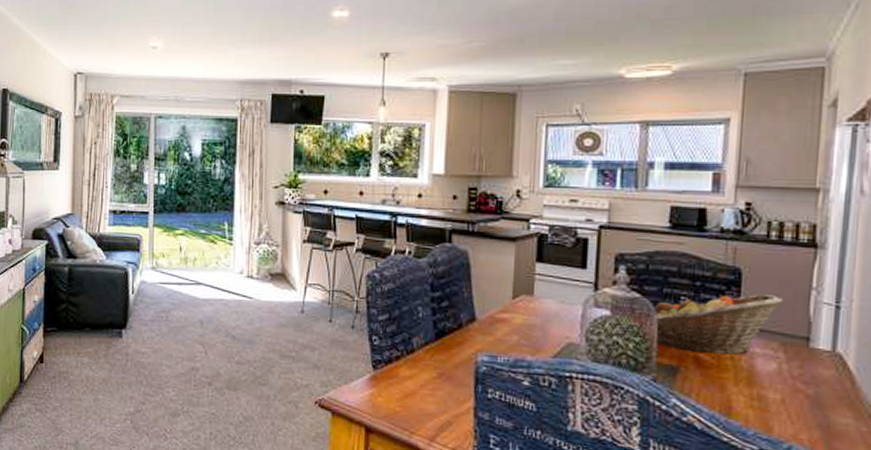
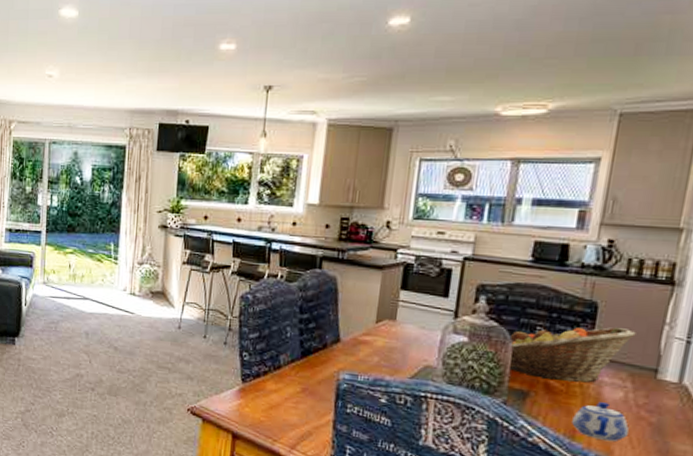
teapot: none [727,375,786,418] -> present [572,402,629,442]

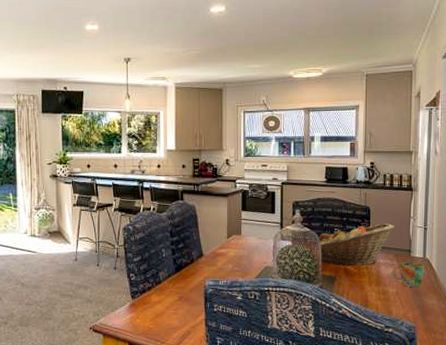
teapot: present [572,402,629,442] -> none [365,278,399,305]
mug: none [620,385,678,424] -> present [392,262,424,288]

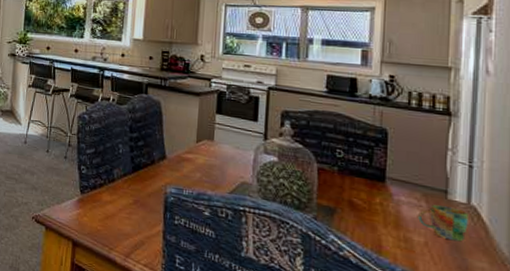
fruit basket: present [317,223,395,267] -> none [312,149,424,202]

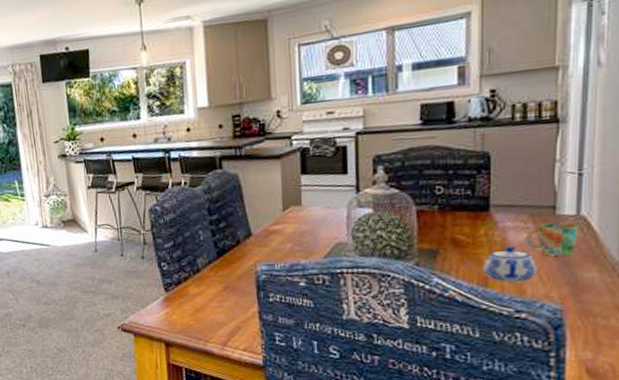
teapot: none [377,219,429,258] -> present [483,246,537,283]

